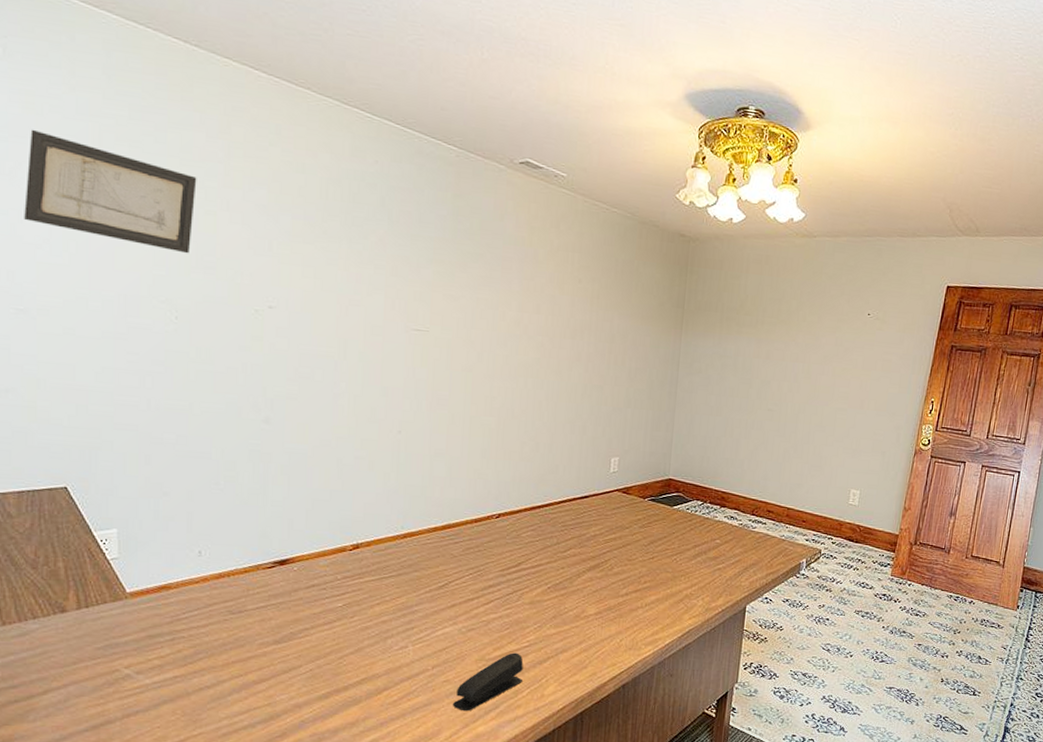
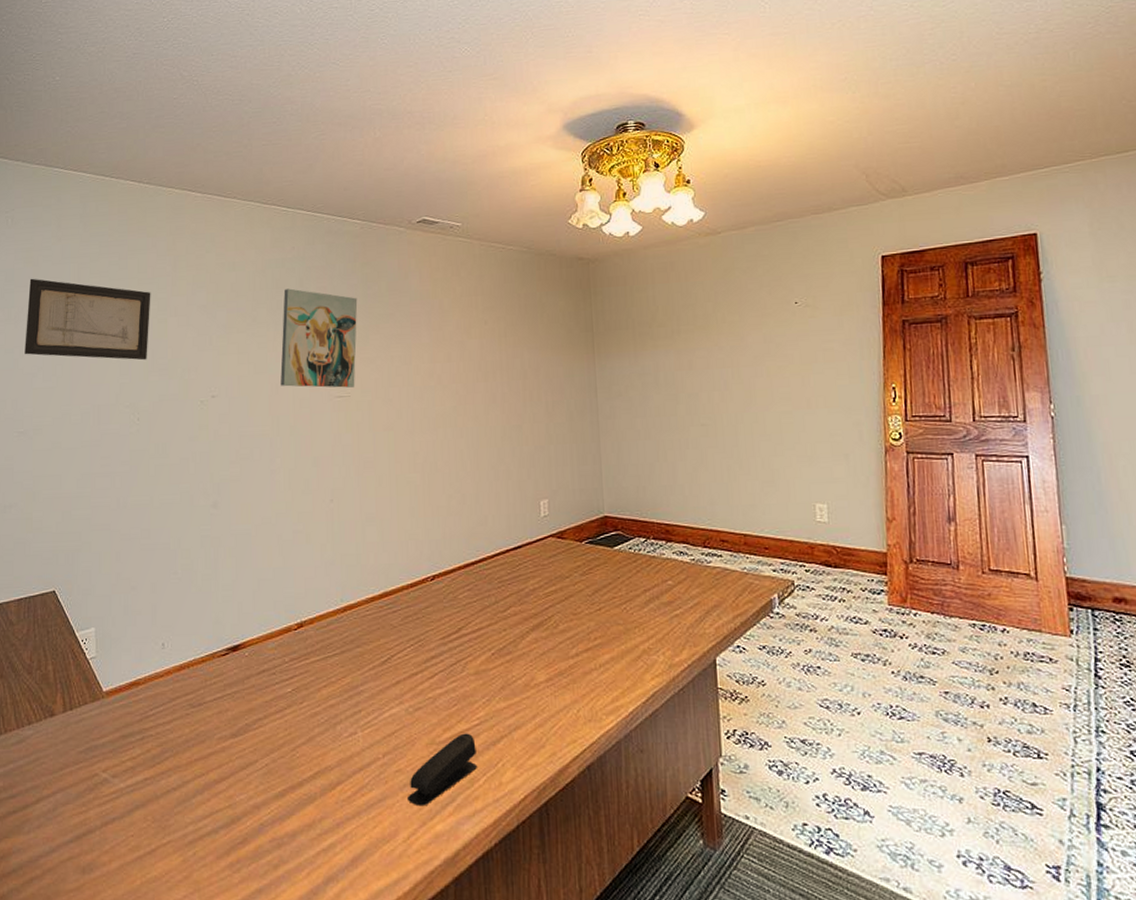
wall art: none [351,205,446,323] -> present [280,288,358,388]

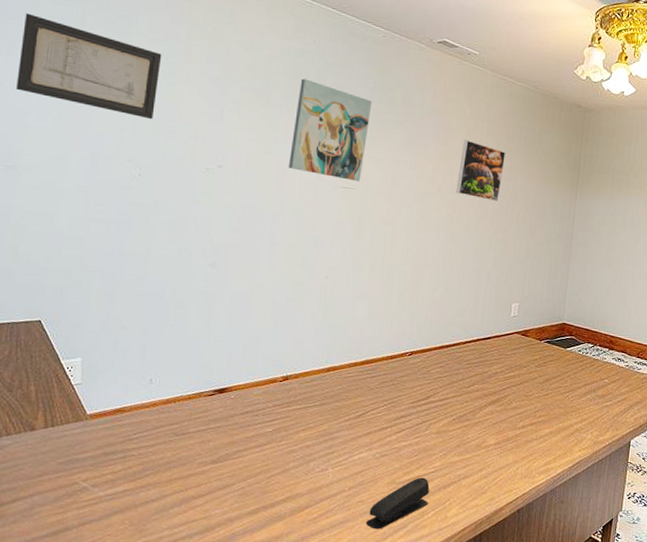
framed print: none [457,320,507,384] -> present [456,139,506,202]

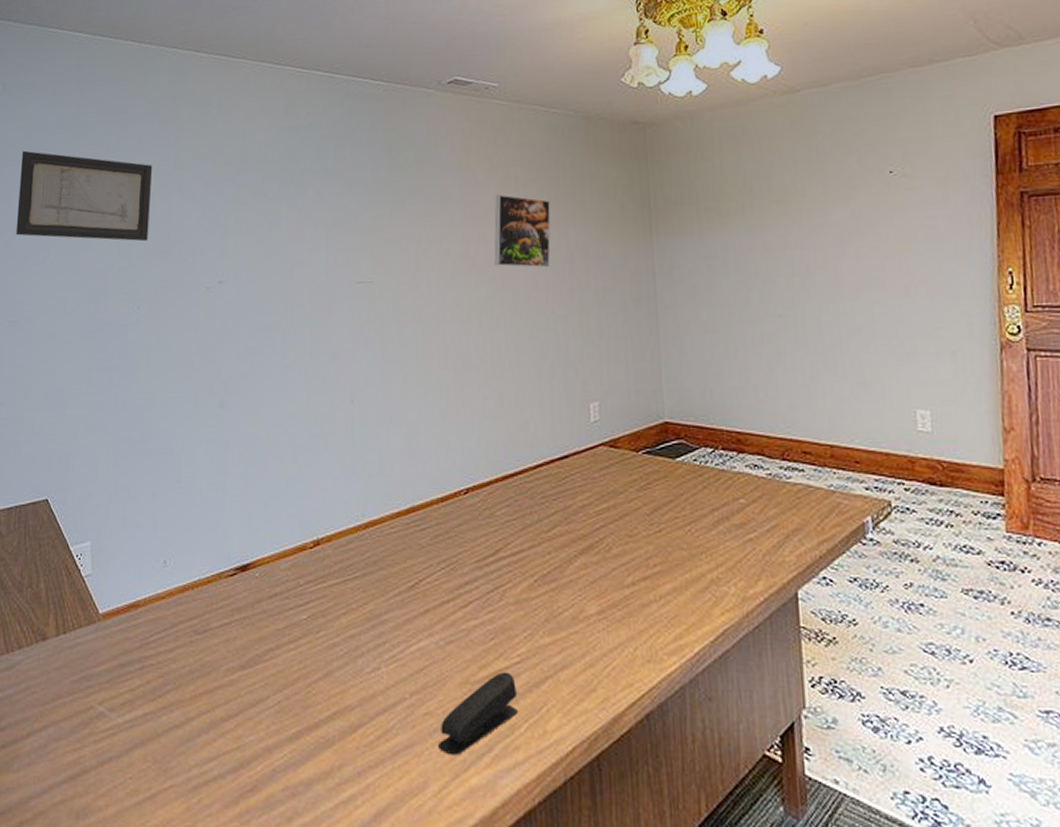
wall art: present [289,78,372,181] -> none [295,159,381,273]

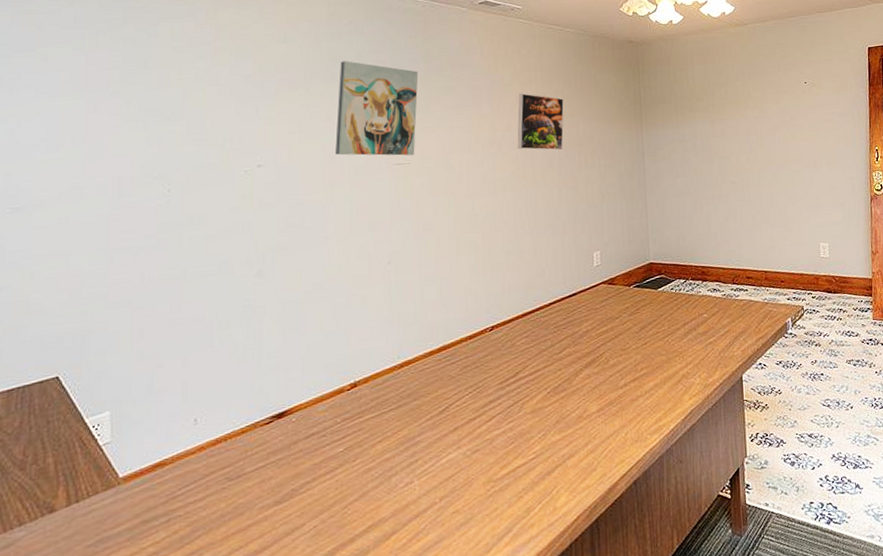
wall art: present [16,150,153,242] -> none [23,42,187,131]
wall art: none [295,159,381,273] -> present [335,61,419,156]
stapler: present [438,672,519,756] -> none [465,467,534,542]

